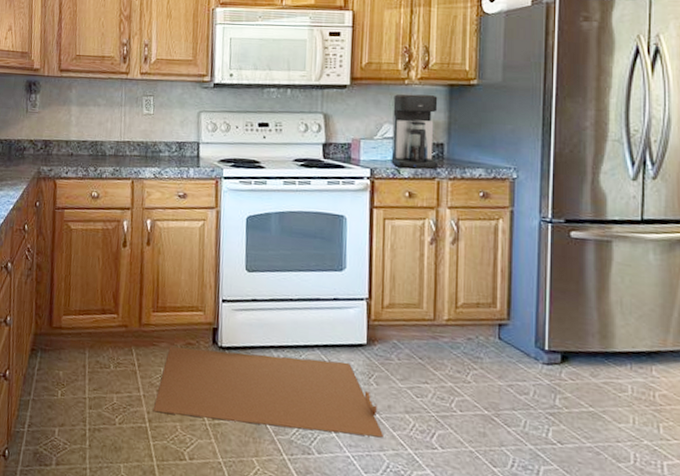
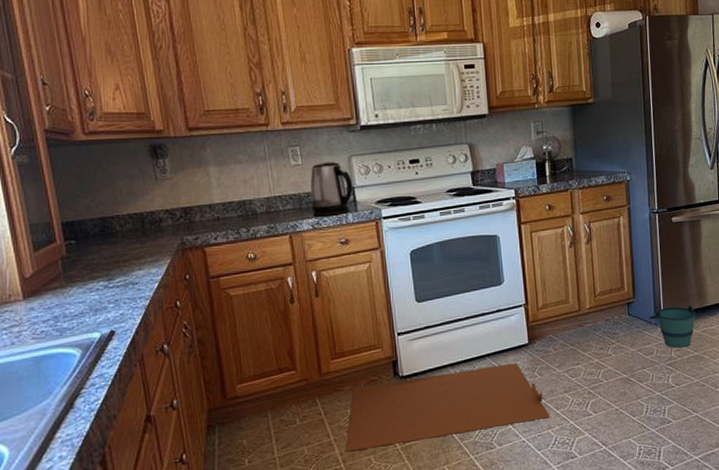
kettle: none [156,114,199,169] -> present [310,161,353,218]
coffee maker: present [391,94,439,170] -> none [527,116,570,185]
bucket: none [527,340,597,397] -> present [649,305,697,348]

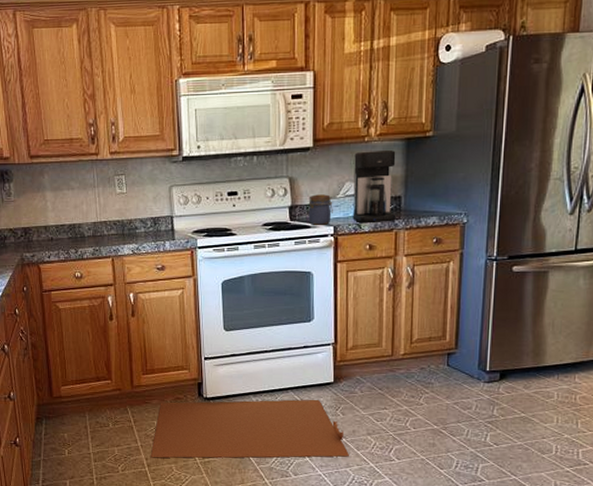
kettle: present [310,161,353,218] -> none [133,191,172,244]
jar: none [489,159,513,189] -> present [308,194,333,225]
coffee maker: none [527,116,570,185] -> present [352,151,396,224]
bucket: present [649,305,697,348] -> none [471,363,530,406]

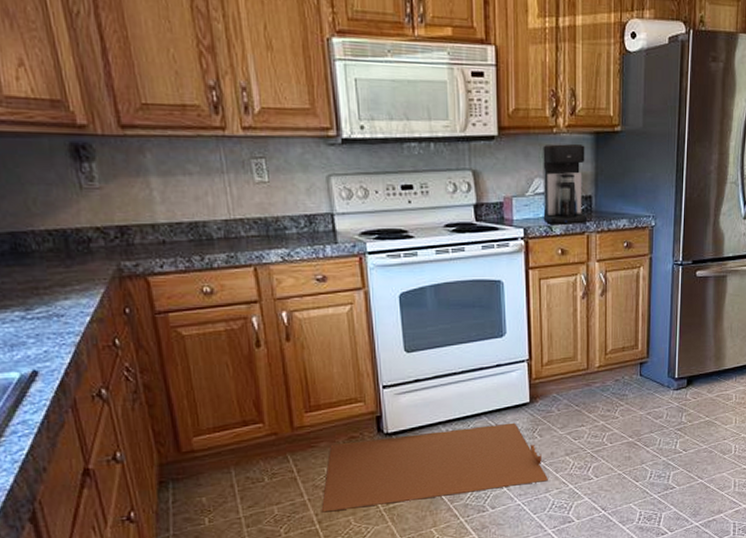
jar: present [308,194,333,225] -> none [495,191,522,227]

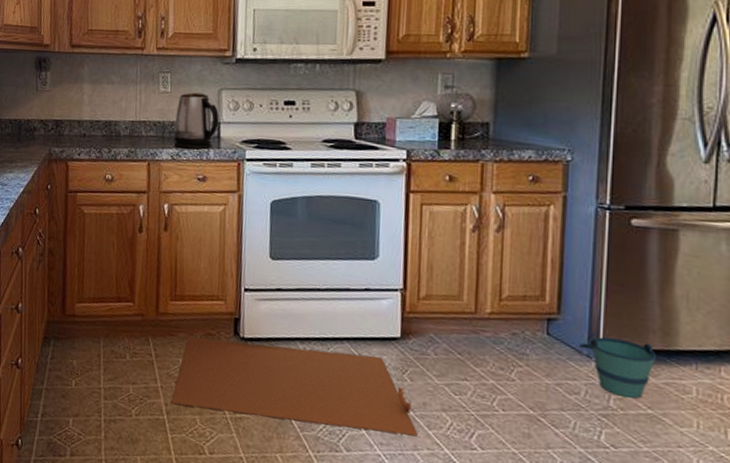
kettle: none [279,180,332,248] -> present [174,92,220,151]
coffee maker: present [543,144,588,226] -> none [429,68,484,152]
bucket: none [661,368,712,412] -> present [578,336,658,399]

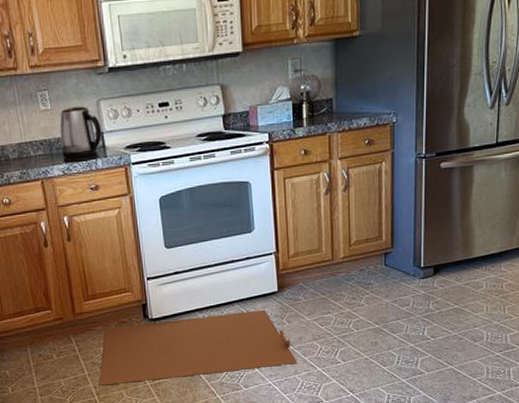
bucket: present [578,336,658,399] -> none [407,257,460,300]

